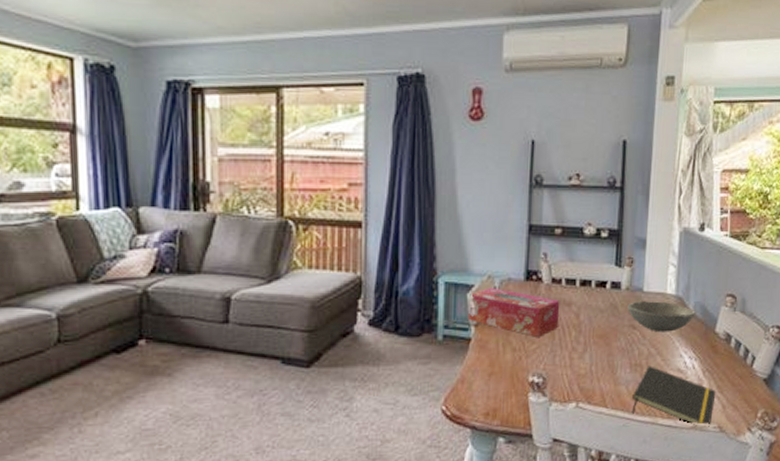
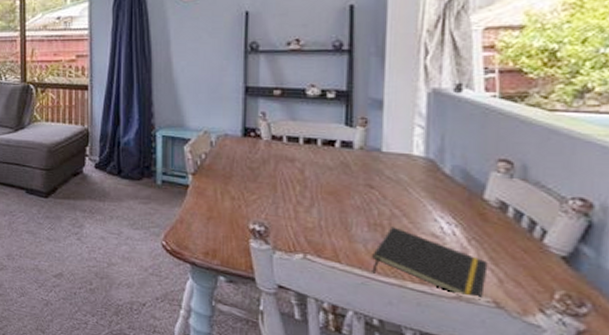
tissue box: present [469,287,560,337] -> none [186,141,282,189]
bowl: present [627,301,695,333] -> none [362,161,453,195]

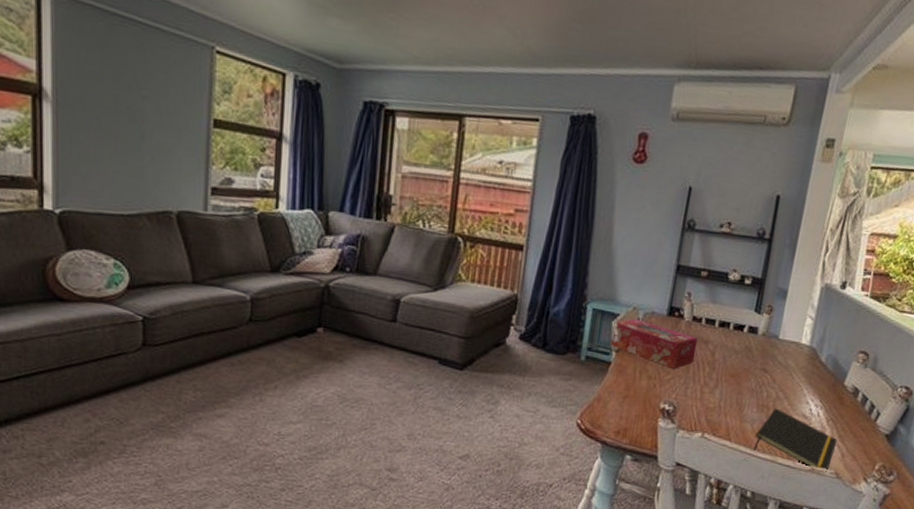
tissue box: none [186,141,282,189] -> present [611,318,699,369]

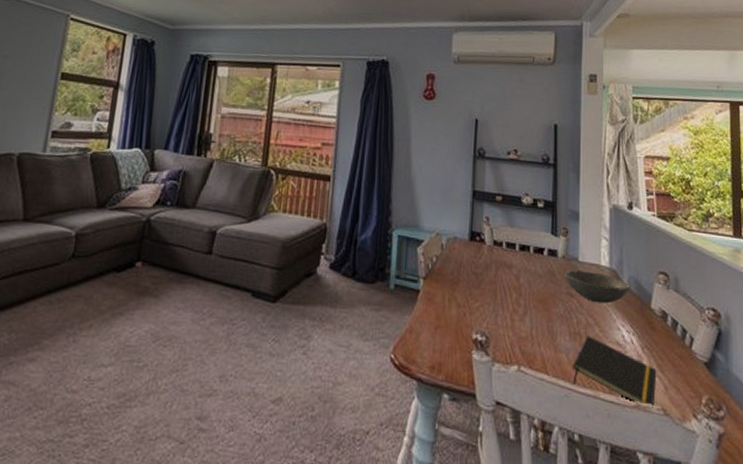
tissue box: present [611,318,699,369] -> none [418,244,502,296]
bowl: none [761,347,827,380] -> present [564,270,630,304]

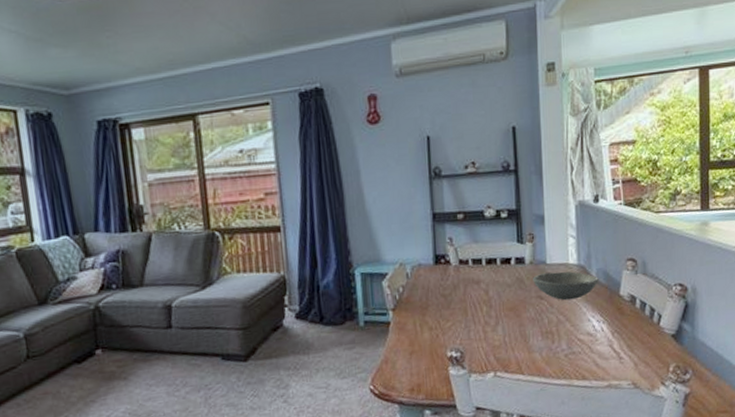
notepad: present [573,335,657,408] -> none [547,332,627,385]

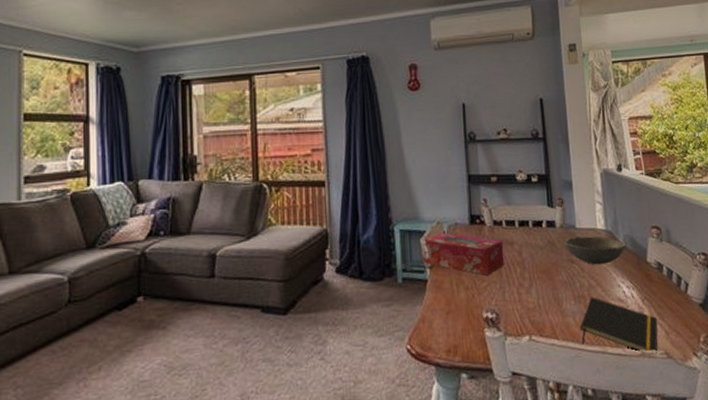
tissue box: none [386,273,471,316] -> present [423,232,505,276]
notepad: none [547,332,627,385] -> present [580,296,658,354]

